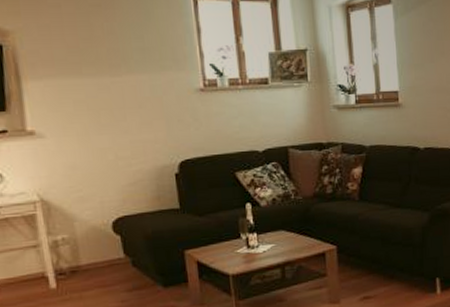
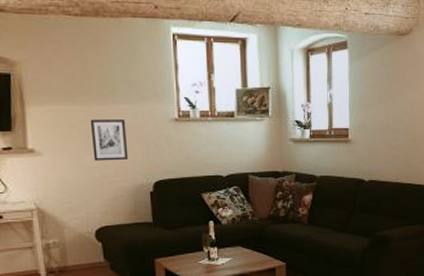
wall art: none [100,92,148,141] -> present [90,119,129,161]

